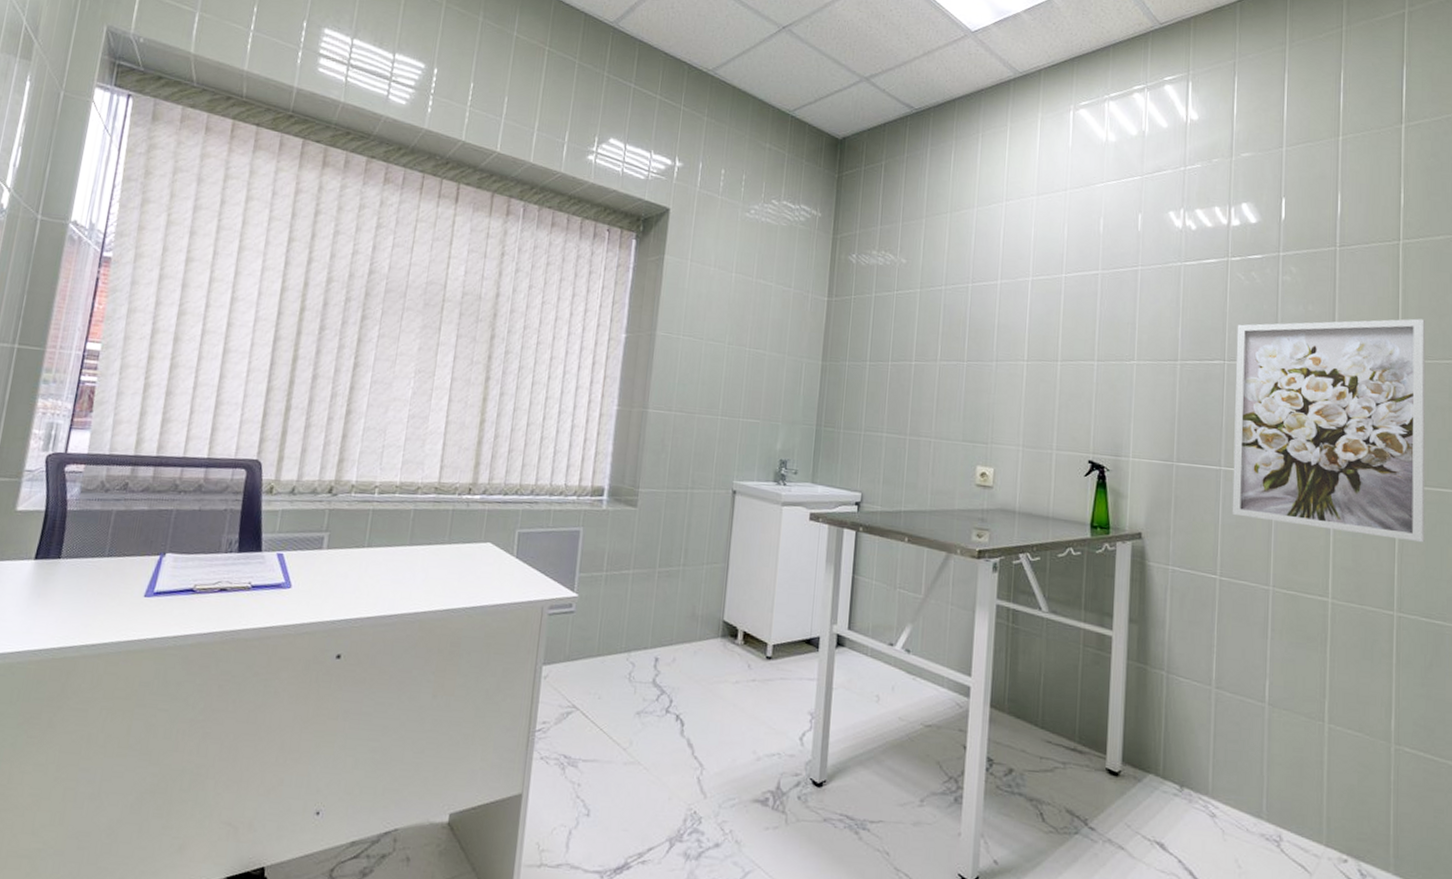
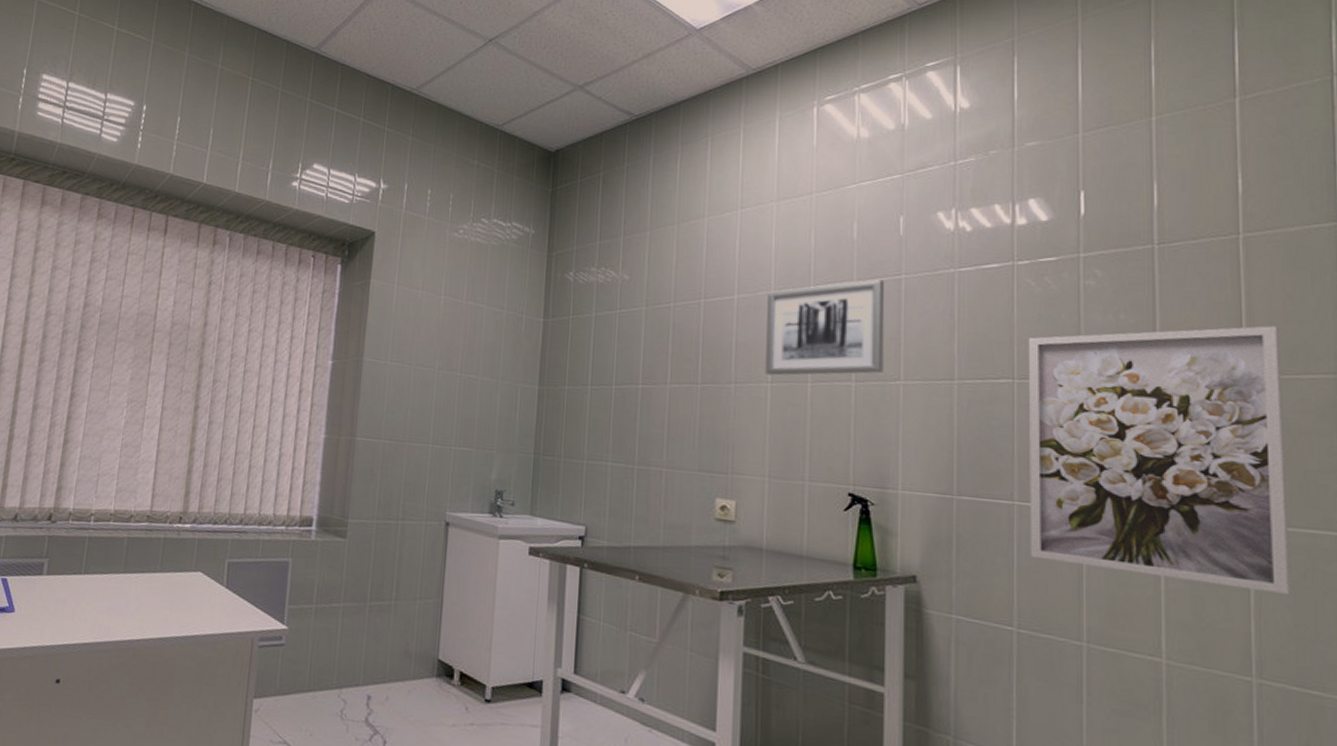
wall art: none [1022,270,1125,355] -> present [765,279,885,376]

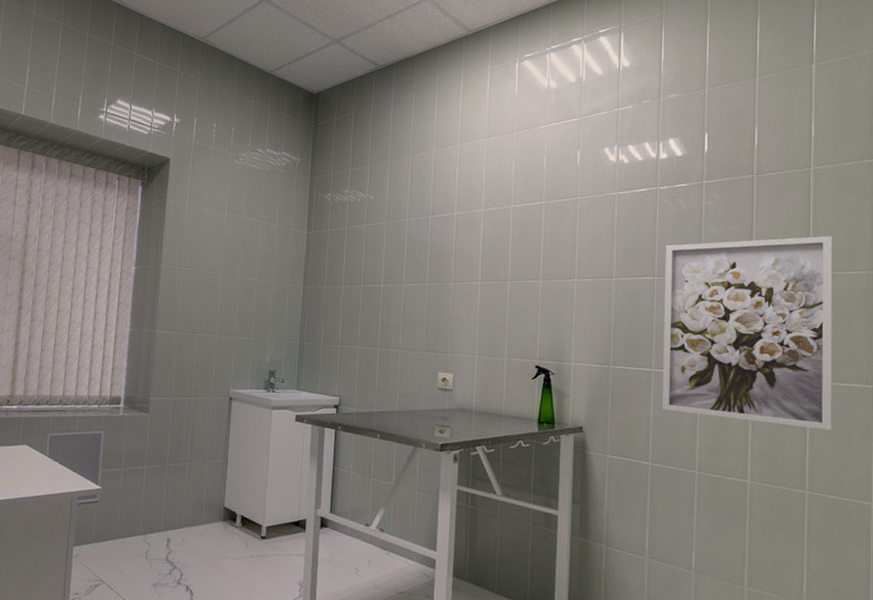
wall art: present [765,279,885,376] -> none [476,200,565,276]

